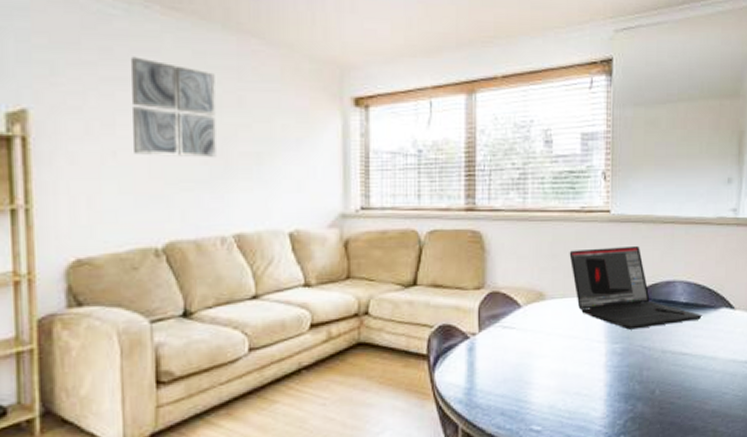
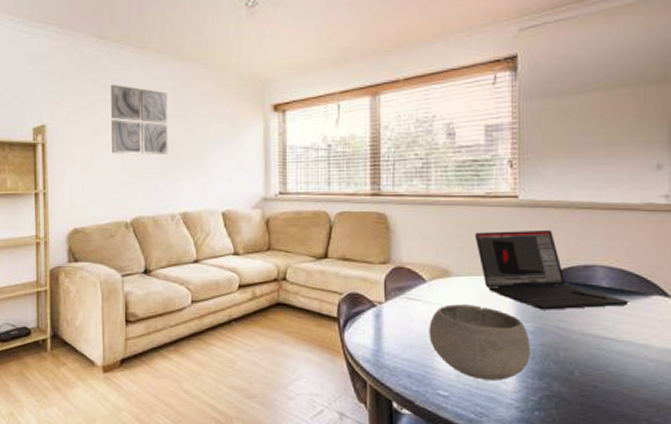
bowl: none [523,329,619,409] -> present [429,304,532,380]

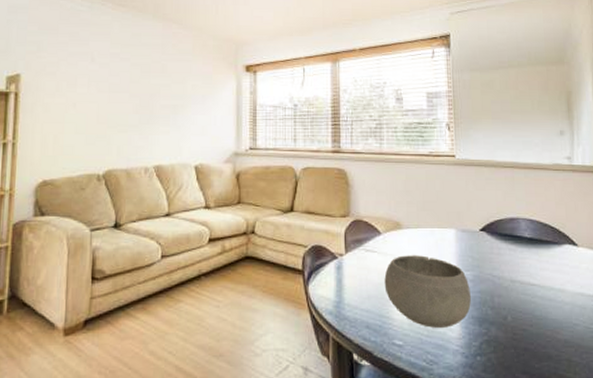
wall art: present [110,84,168,155] -> none [88,38,146,108]
laptop: present [474,229,629,310] -> none [421,185,547,259]

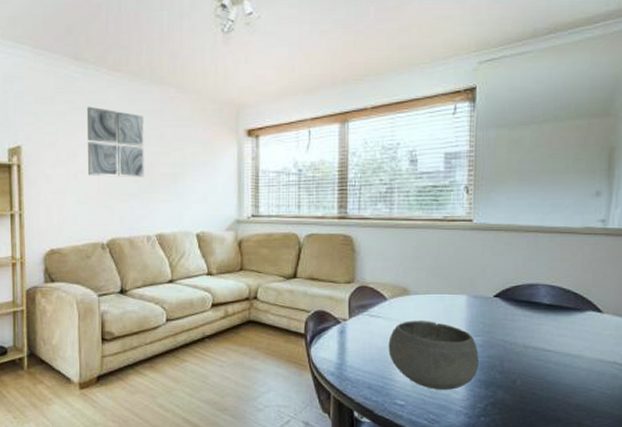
wall art: none [88,38,146,108] -> present [86,106,144,177]

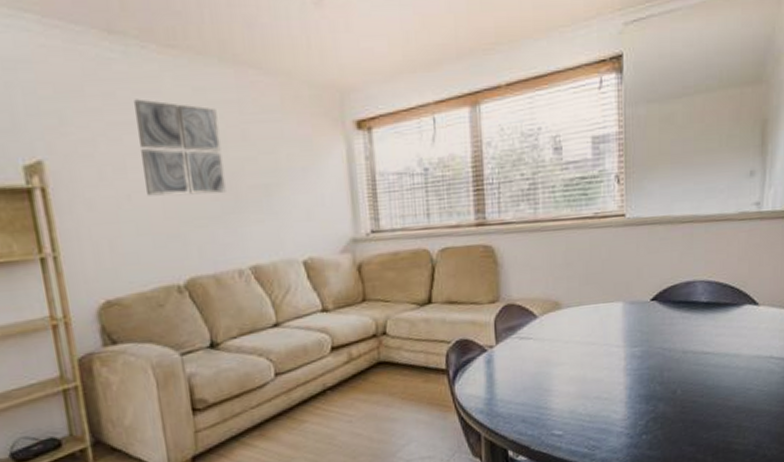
bowl: present [388,321,480,390] -> none [541,336,639,413]

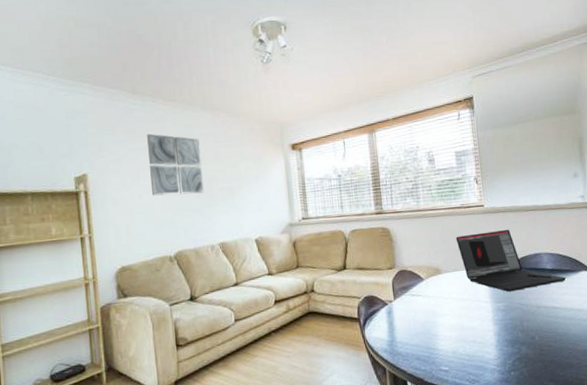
laptop: none [584,248,725,333] -> present [455,229,567,292]

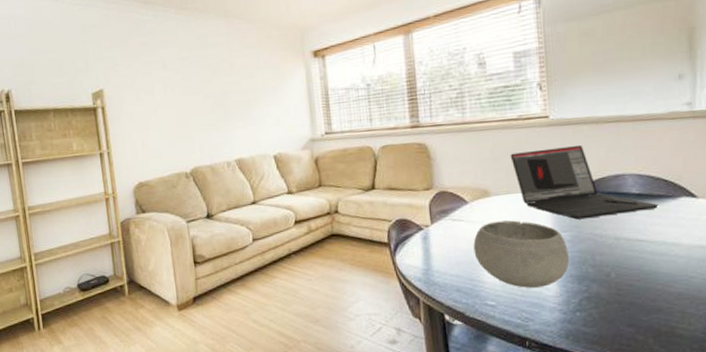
wall art: present [146,133,204,196] -> none [159,45,219,111]
bowl: none [429,294,505,353] -> present [473,220,570,288]

